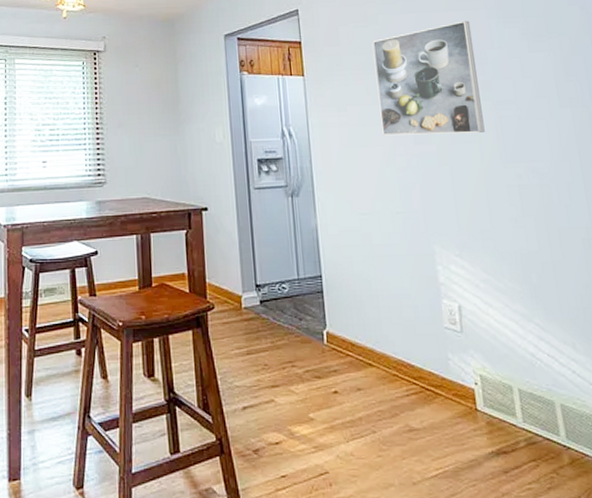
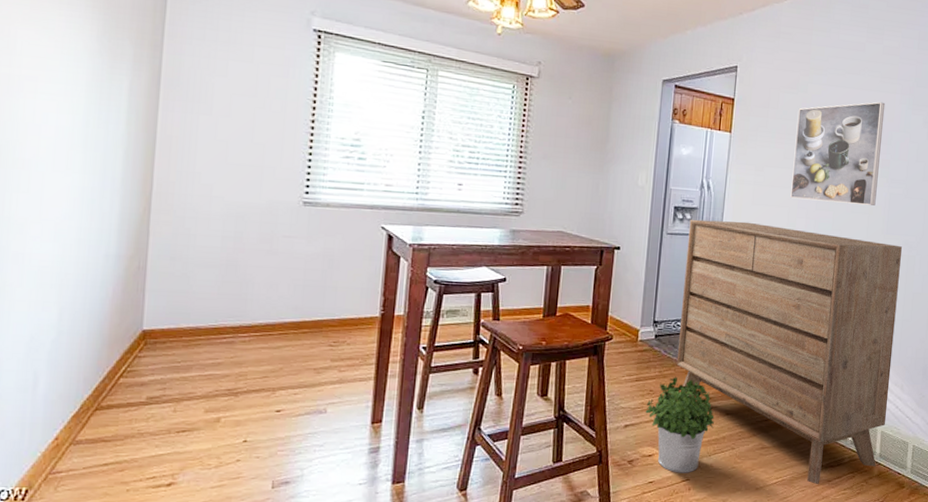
potted plant: none [263,347,346,465] -> present [645,376,714,473]
dresser: none [276,166,565,476] -> present [676,219,902,484]

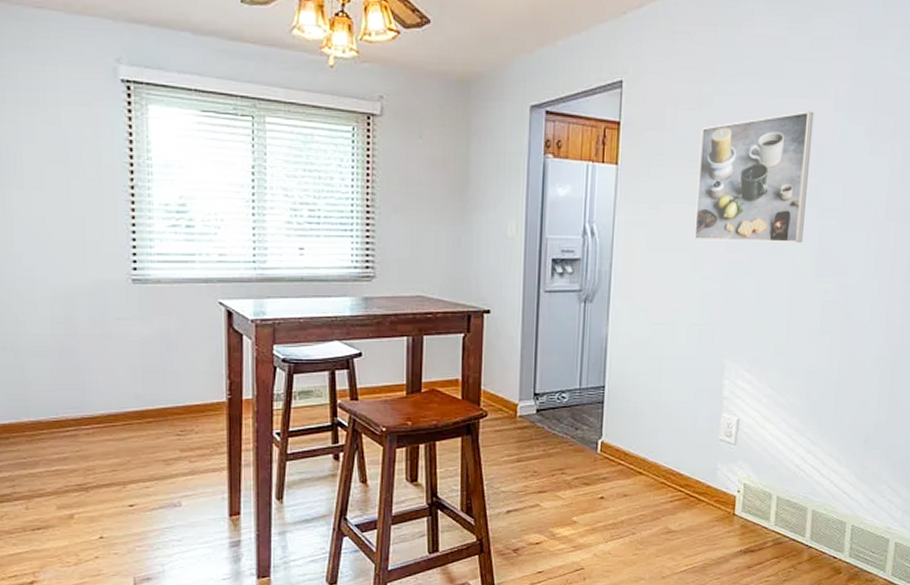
potted plant: present [645,376,714,473] -> none [529,455,610,562]
dresser: present [676,219,902,484] -> none [563,272,837,571]

